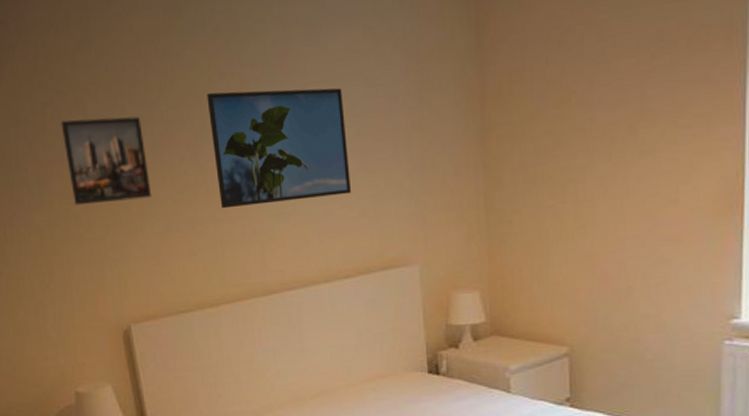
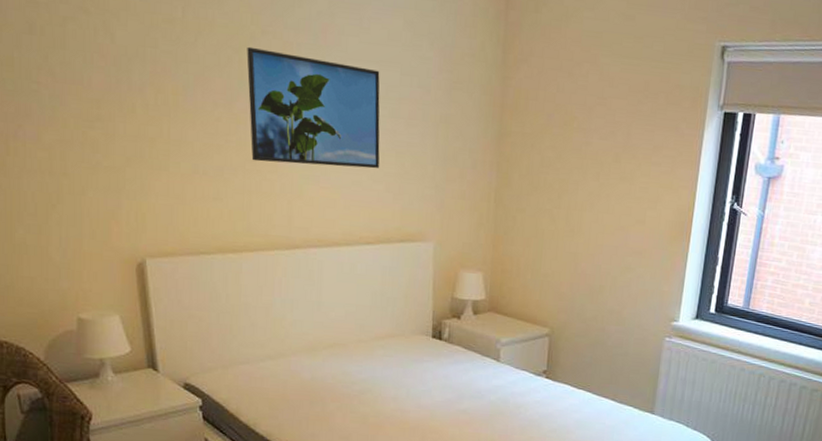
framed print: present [61,116,152,206] -> none [84,40,180,137]

